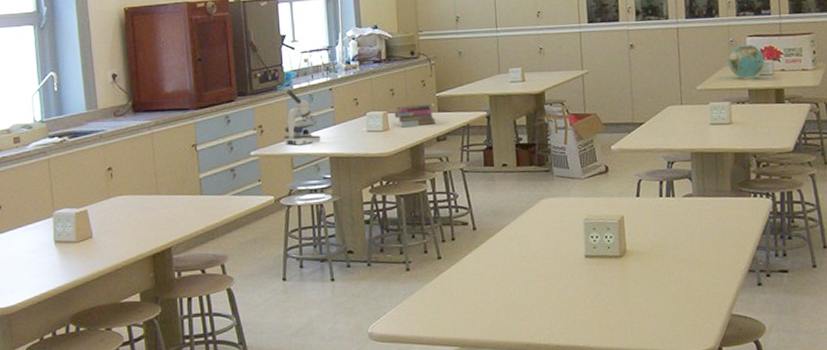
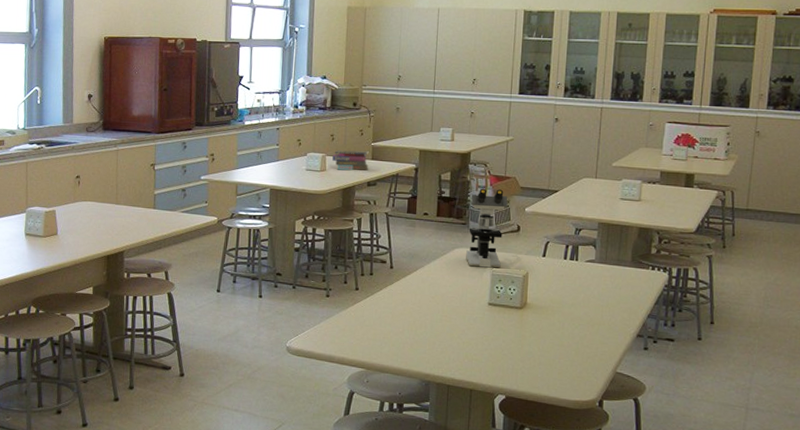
microscope: present [284,90,321,146] -> none [231,125,265,176]
microscope: none [552,128,593,217] -> present [466,188,508,269]
globe: present [728,44,765,79] -> none [645,130,680,162]

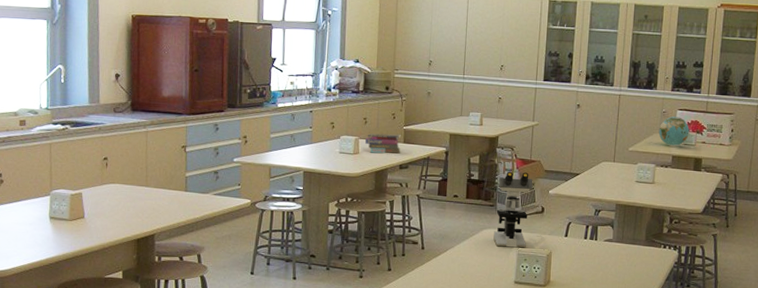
globe: none [645,130,680,162] -> present [658,116,690,147]

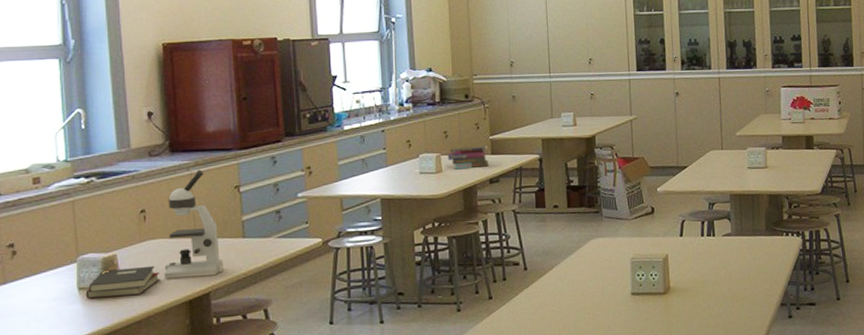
hardback book: none [55,205,116,229] -> present [85,265,160,299]
microscope: none [119,128,167,221] -> present [164,169,223,279]
microscope: present [493,171,533,248] -> none [601,171,639,257]
globe: present [658,116,690,147] -> none [764,94,797,126]

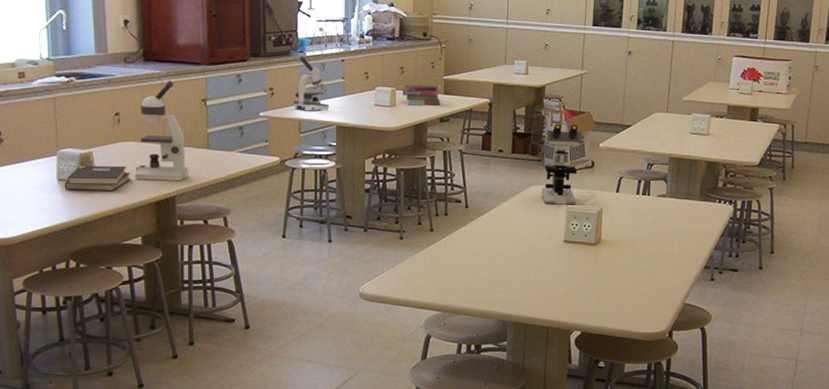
microscope: none [333,131,373,188] -> present [293,56,330,112]
microscope: none [601,171,639,257] -> present [541,123,583,205]

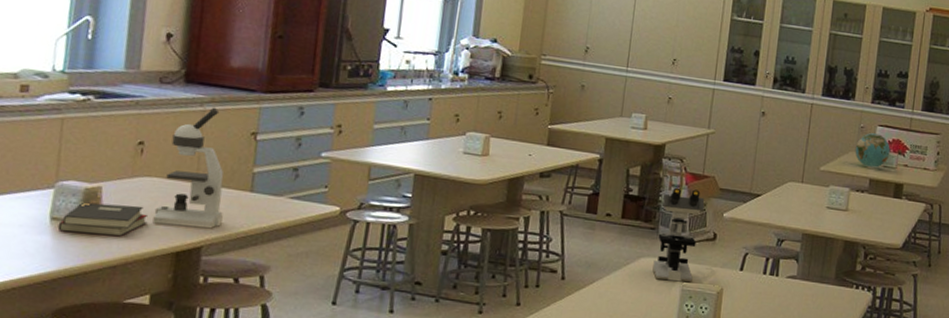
microscope: present [293,56,330,112] -> none [364,90,409,156]
books: present [403,83,441,106] -> none [498,131,545,159]
globe: none [713,64,746,96] -> present [855,133,890,169]

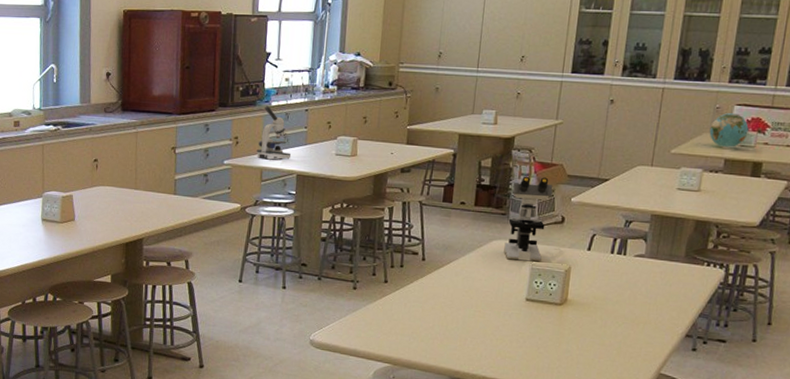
hardback book: present [57,202,149,237] -> none [47,207,105,232]
microscope: present [152,107,224,229] -> none [108,129,156,225]
microscope: none [364,90,409,156] -> present [256,106,292,161]

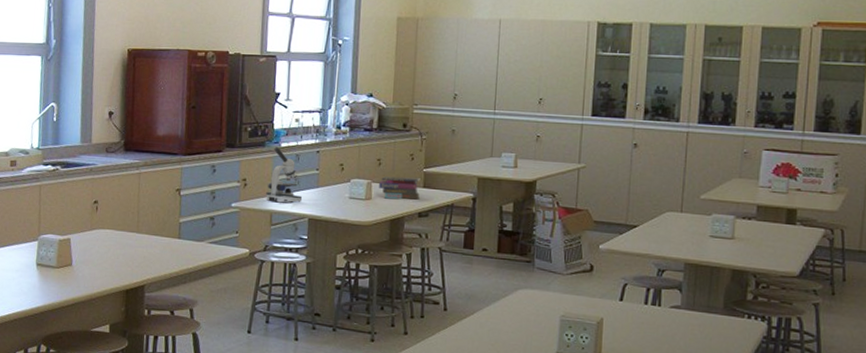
books: none [364,133,404,156] -> present [379,176,421,200]
microscope: present [504,176,553,262] -> none [531,221,579,313]
globe: present [709,113,749,149] -> none [738,158,779,195]

